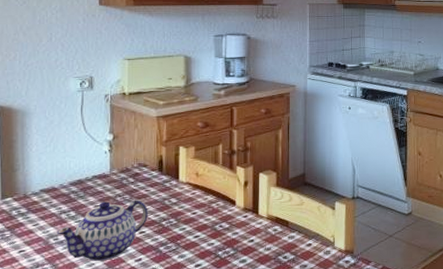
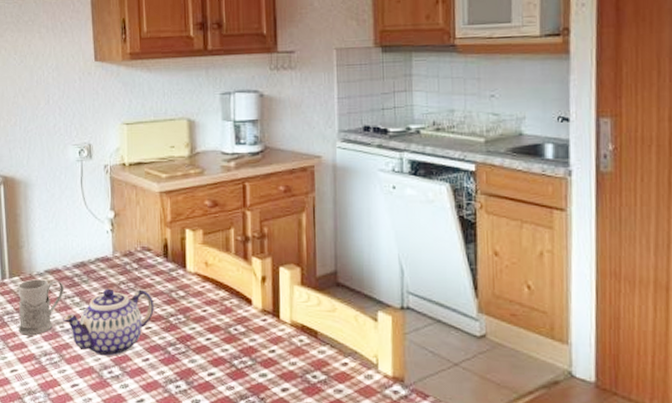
mug: none [9,198,59,251] -> present [17,279,64,336]

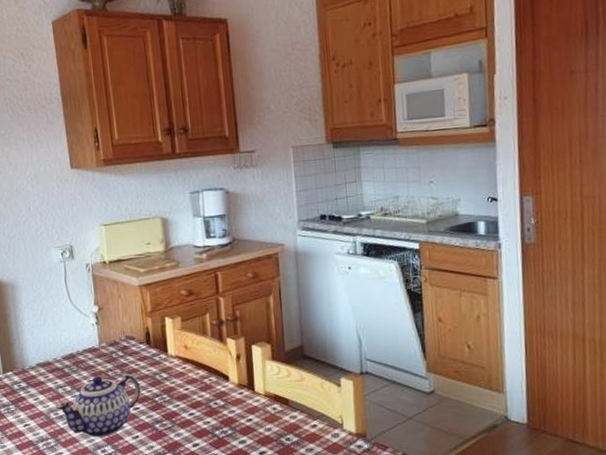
mug: present [17,279,64,336] -> none [11,372,56,425]

